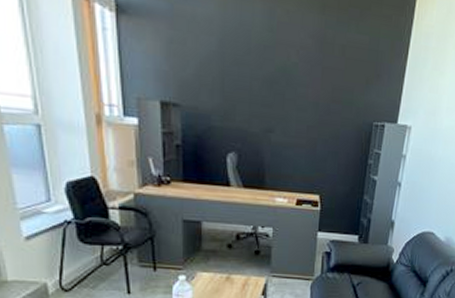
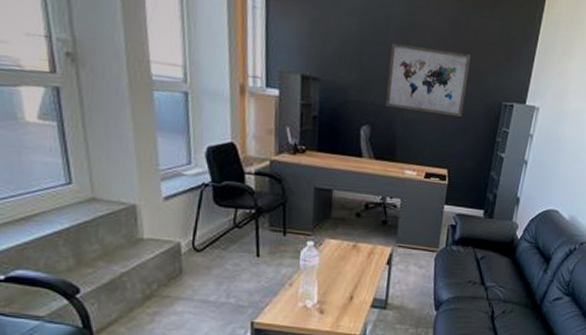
wall art: none [251,63,339,139] -> present [385,43,471,117]

